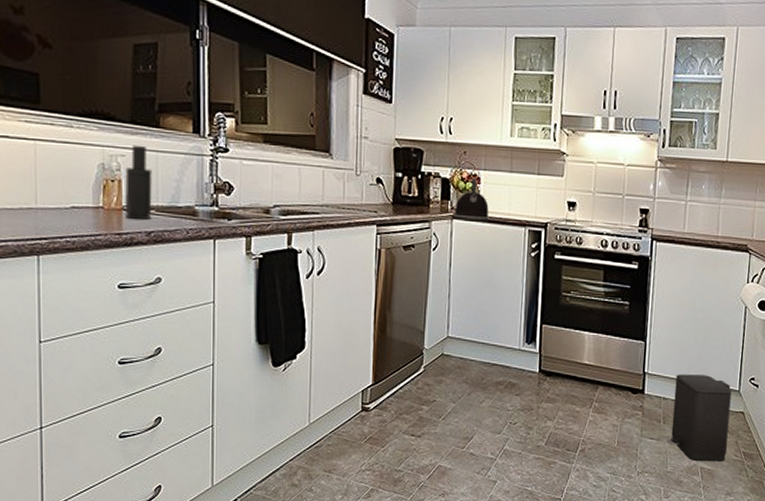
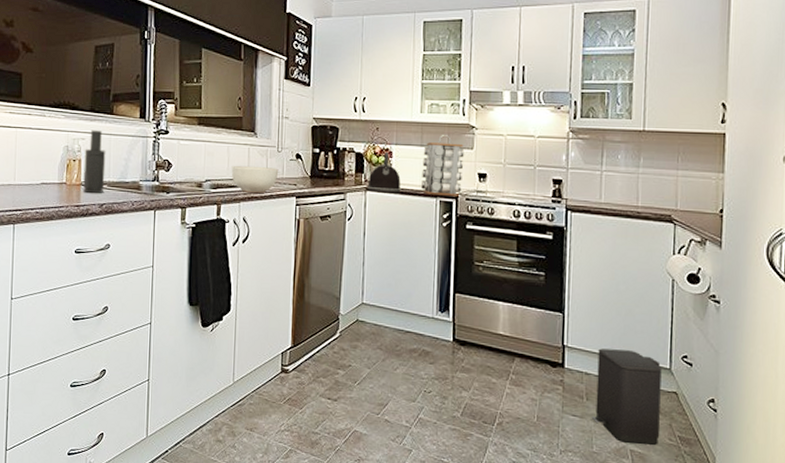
bowl: none [303,189,358,222] -> present [231,165,279,194]
spice rack: none [509,160,555,227] -> present [420,134,465,197]

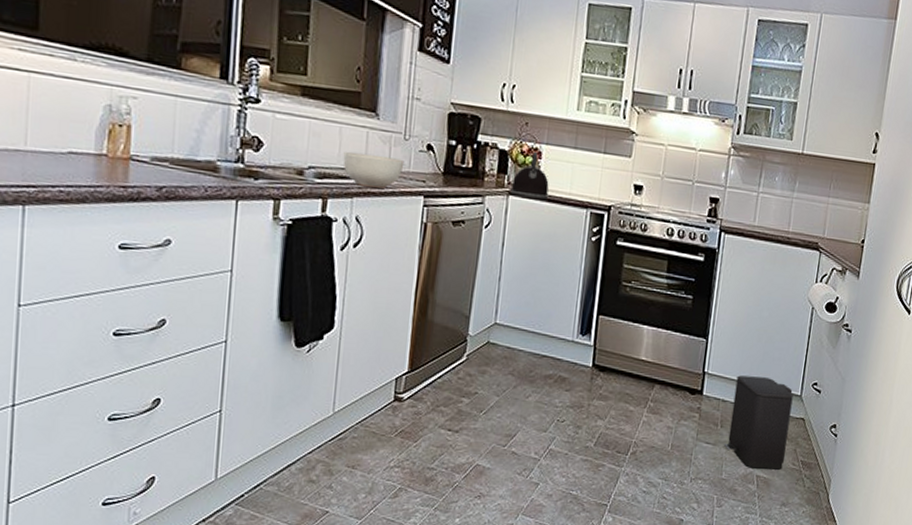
soap dispenser: present [83,129,106,193] -> none [133,86,169,173]
spice rack: present [420,134,465,197] -> none [570,137,622,210]

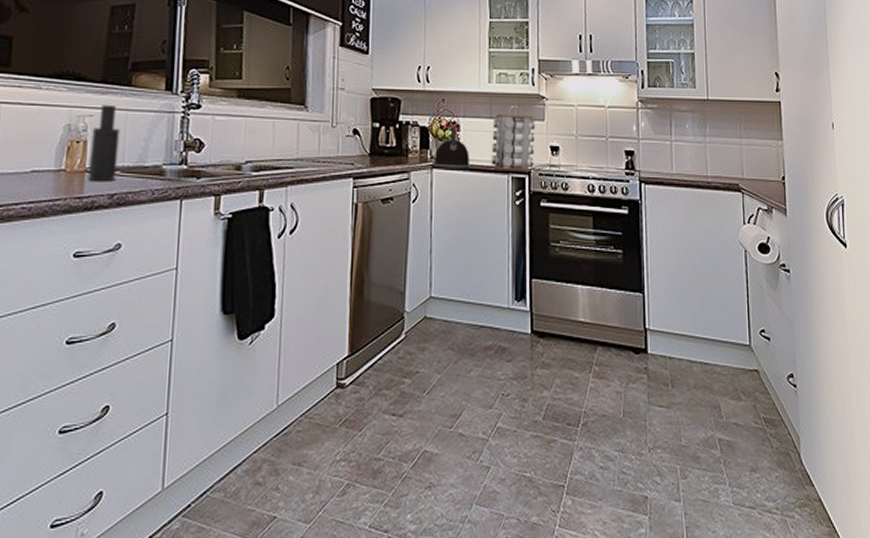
soap dispenser: none [133,86,169,173] -> present [88,104,121,181]
bowl: present [343,151,405,189] -> none [277,143,333,176]
spice rack: none [570,137,622,210] -> present [490,105,536,173]
pedal bin: present [723,375,793,470] -> none [677,329,745,431]

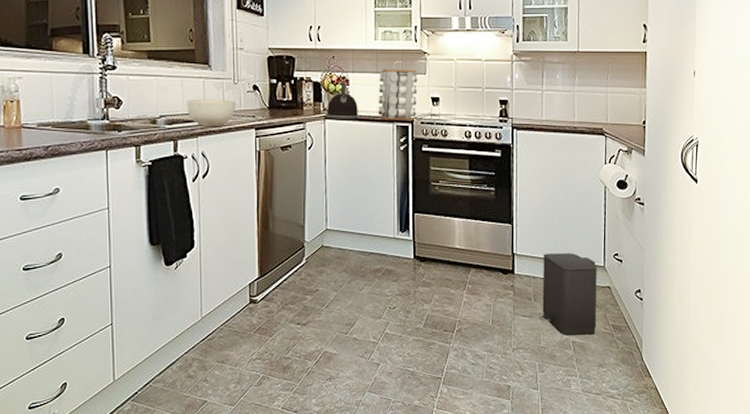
soap dispenser: present [88,104,121,181] -> none [23,67,49,135]
bowl: none [277,143,333,176] -> present [186,99,236,128]
pedal bin: none [677,329,745,431] -> present [538,253,597,335]

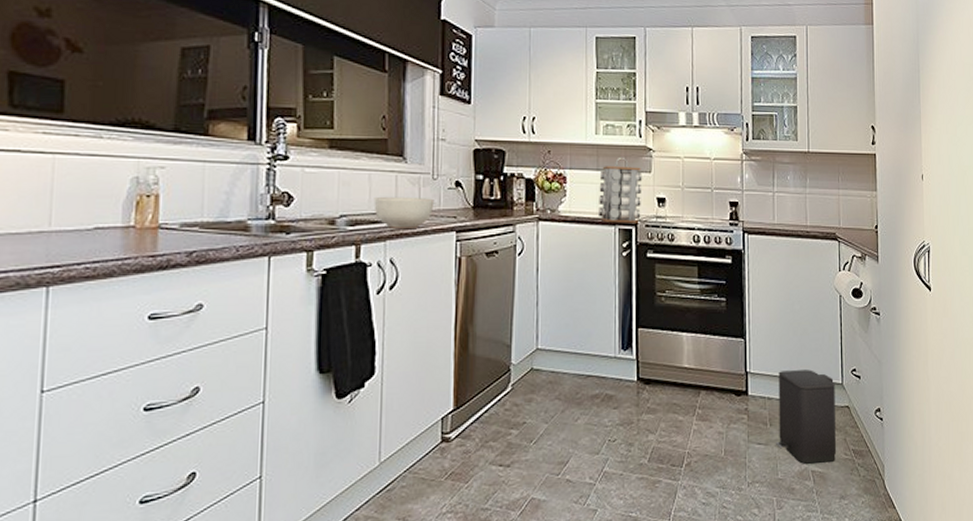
kettle: present [326,79,359,121] -> none [539,177,577,223]

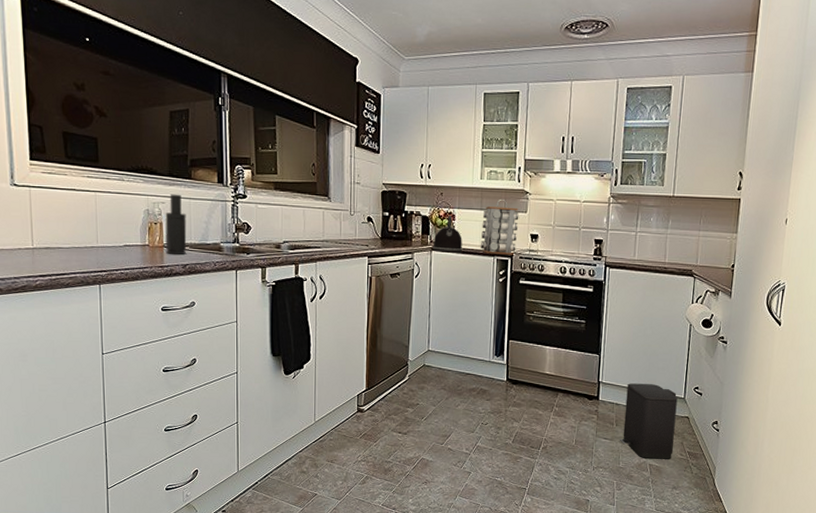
soap dispenser: none [162,155,197,238] -> present [165,194,187,254]
bowl: present [374,196,435,230] -> none [307,227,352,254]
kettle: none [539,177,577,223] -> present [432,215,463,253]

